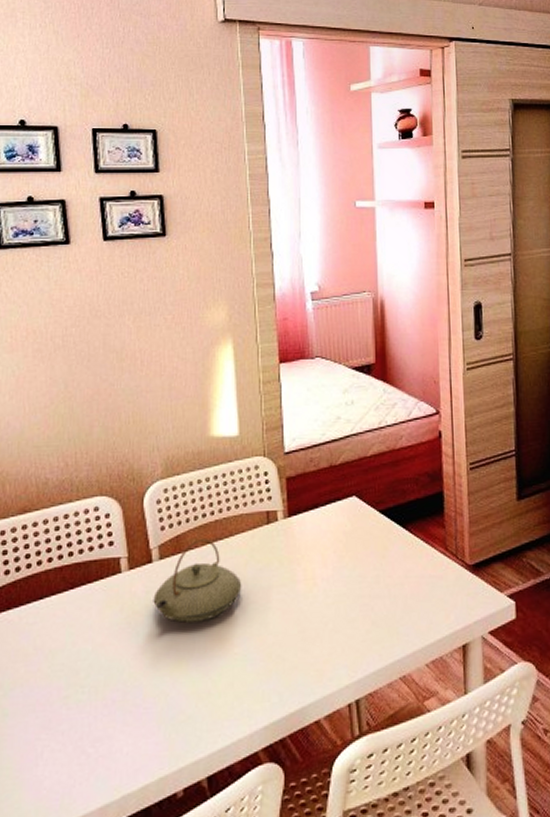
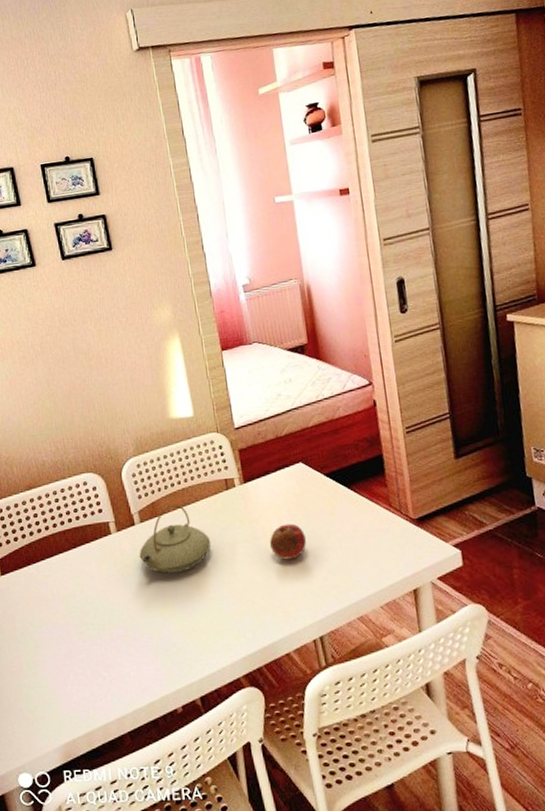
fruit: none [309,566,352,609] -> present [269,523,307,560]

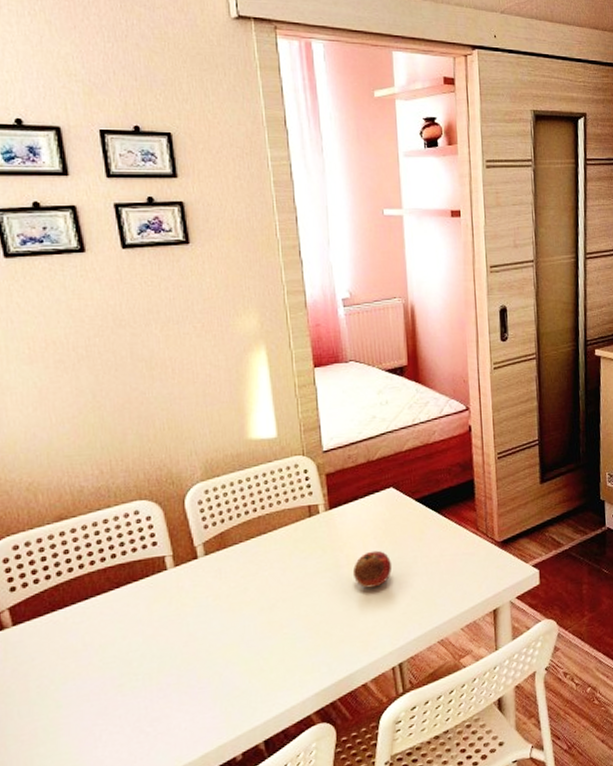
teapot: present [139,503,211,574] -> none [201,533,288,611]

